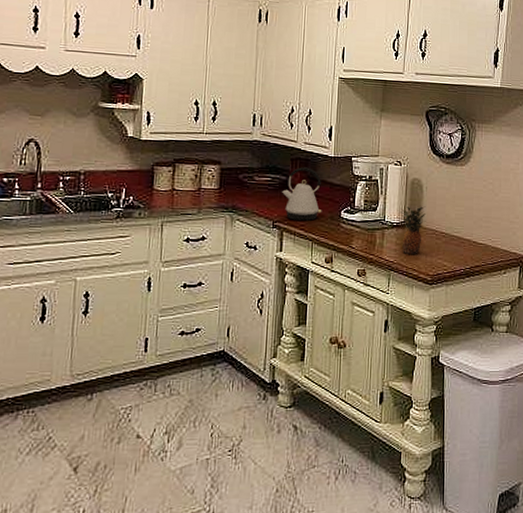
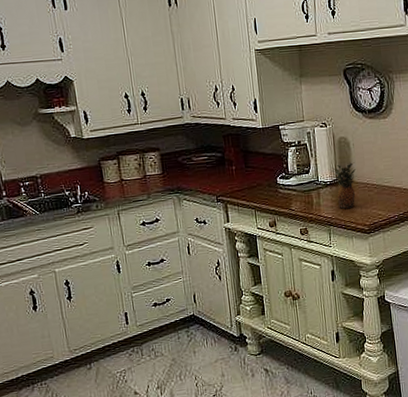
kettle: present [282,167,322,221] -> none [220,141,260,193]

